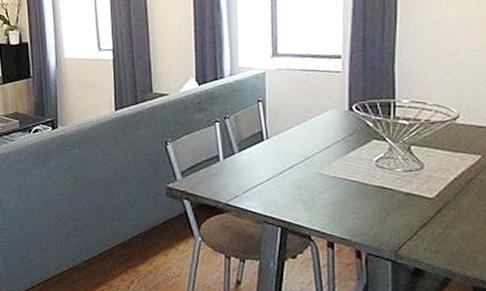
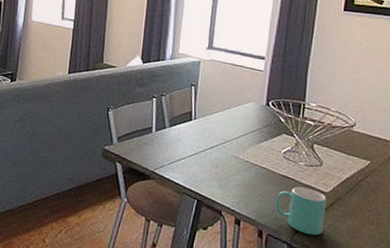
mug: none [372,196,432,248] -> present [275,186,326,236]

